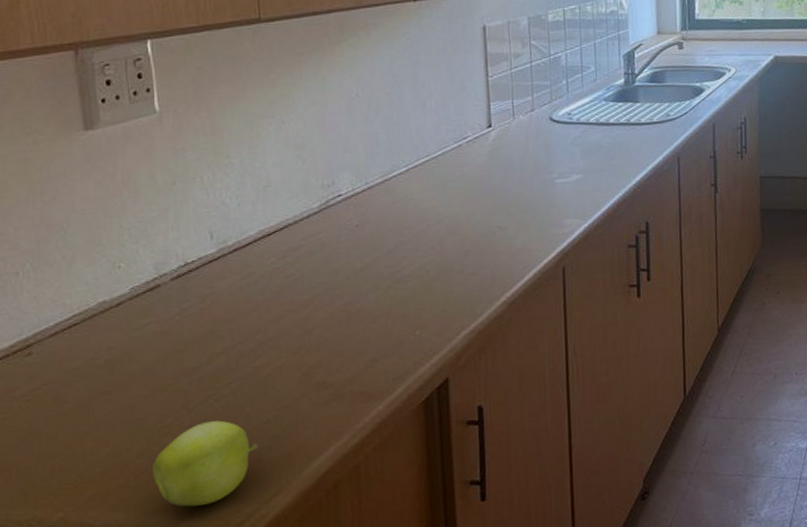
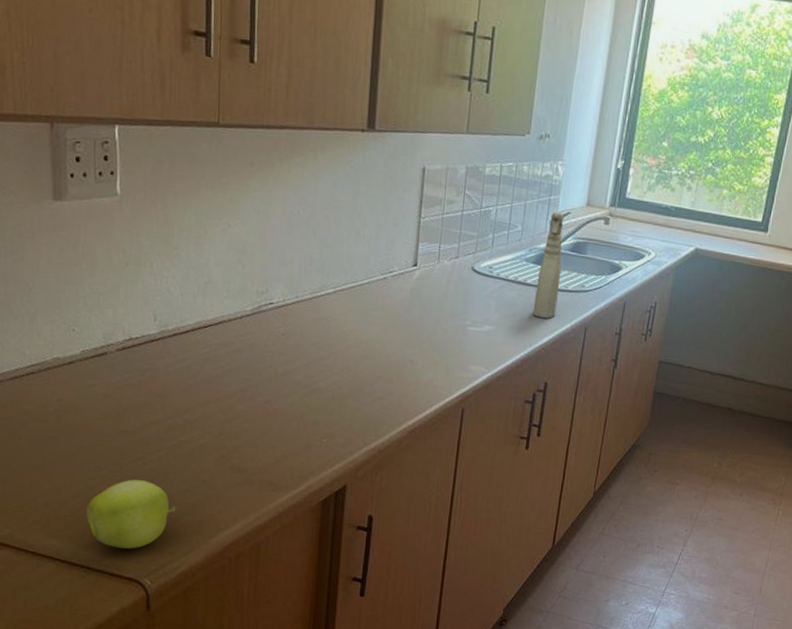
spray bottle: none [619,45,645,156] -> present [532,211,564,319]

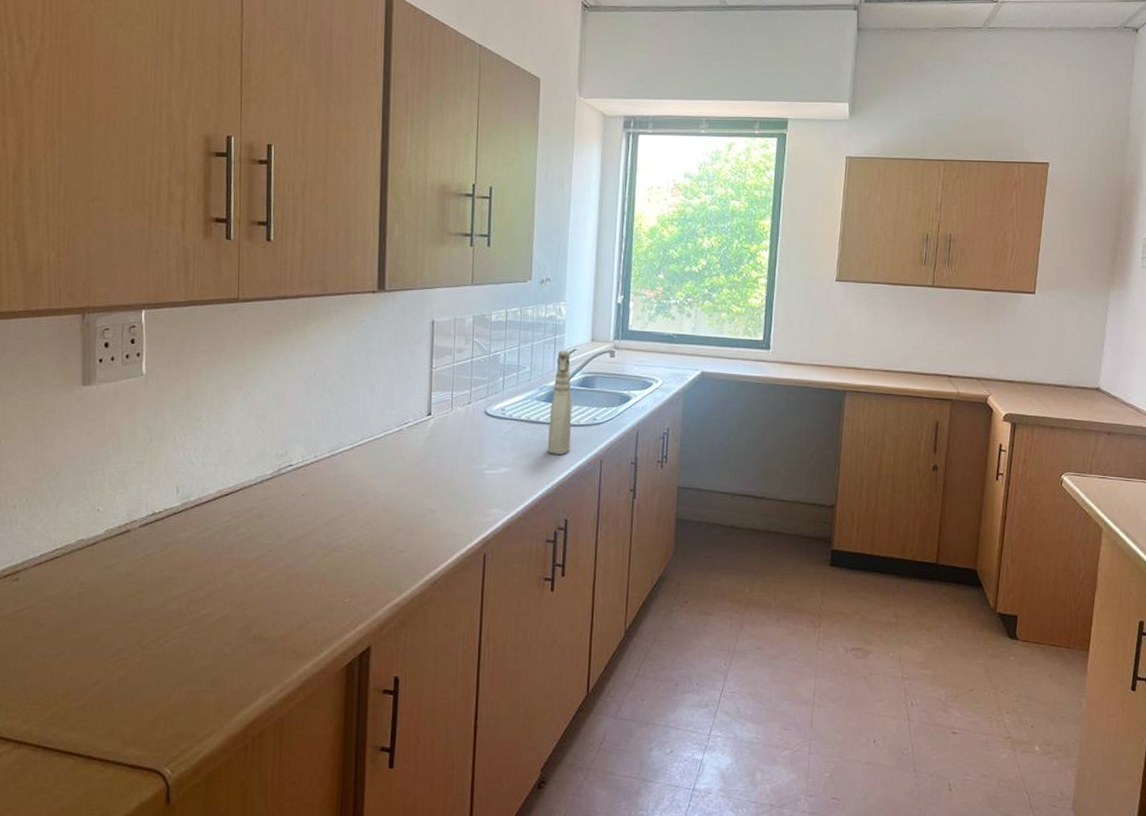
apple: present [85,479,176,549] -> none [105,660,197,736]

